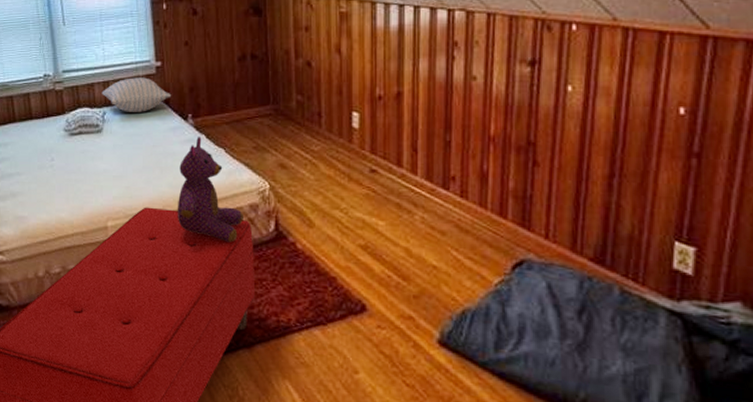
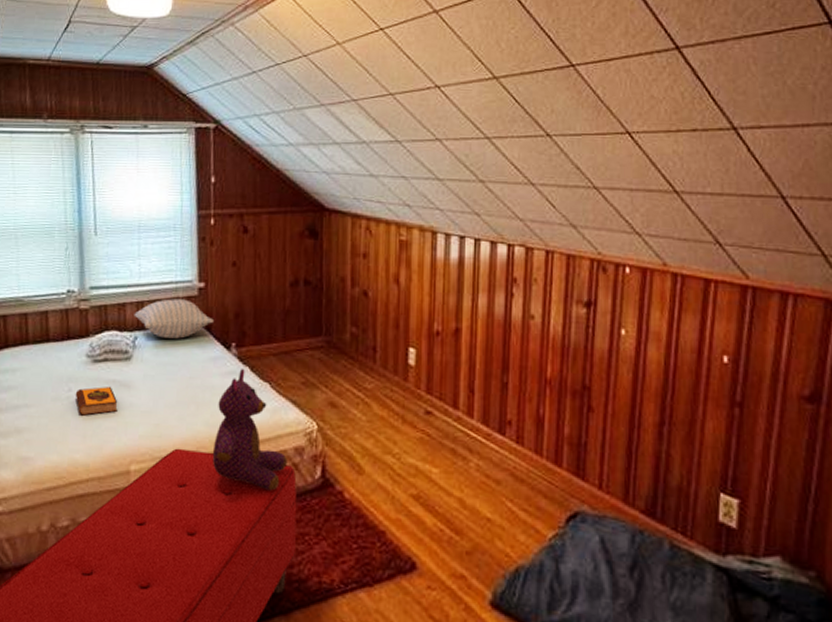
hardback book: none [57,155,93,181] -> present [75,386,118,416]

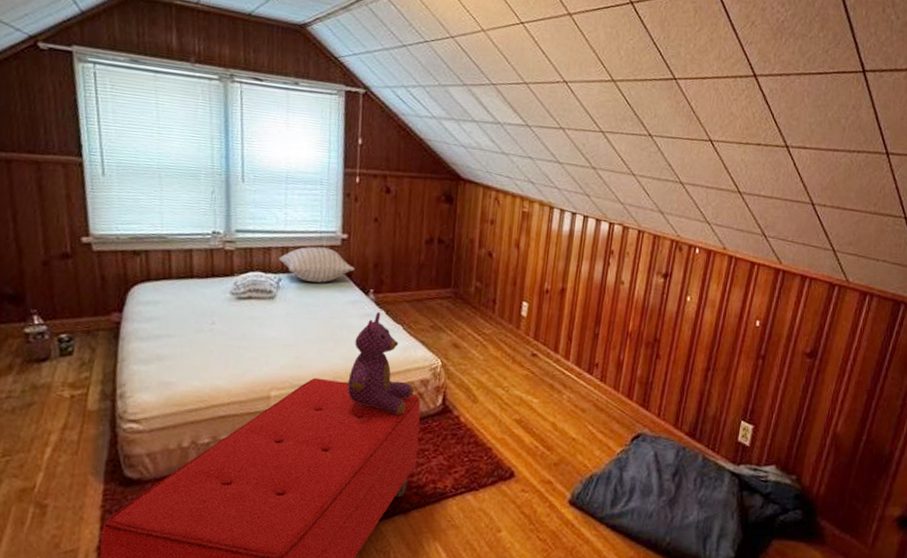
hardback book: present [75,386,118,416] -> none [218,321,261,347]

